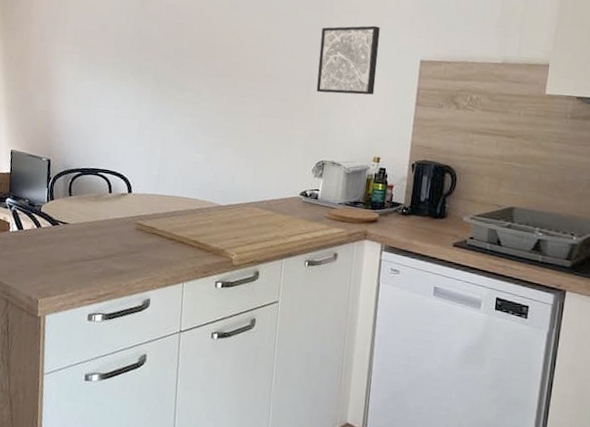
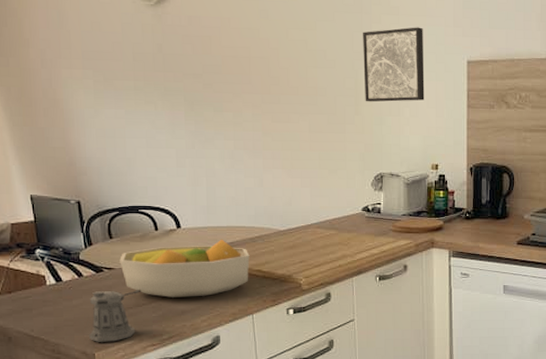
pepper shaker: none [36,242,88,291] -> present [89,290,142,342]
fruit bowl: none [74,207,189,260] -> present [119,239,250,297]

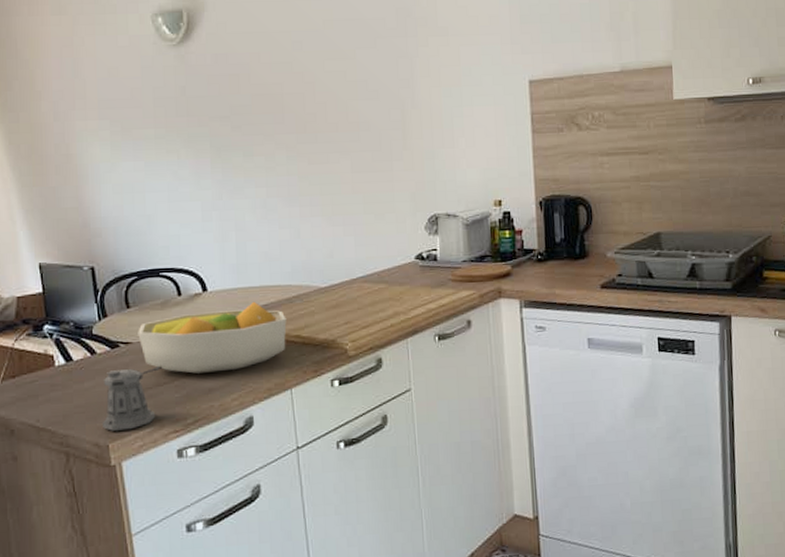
wall art: present [363,27,425,102] -> none [408,47,482,135]

